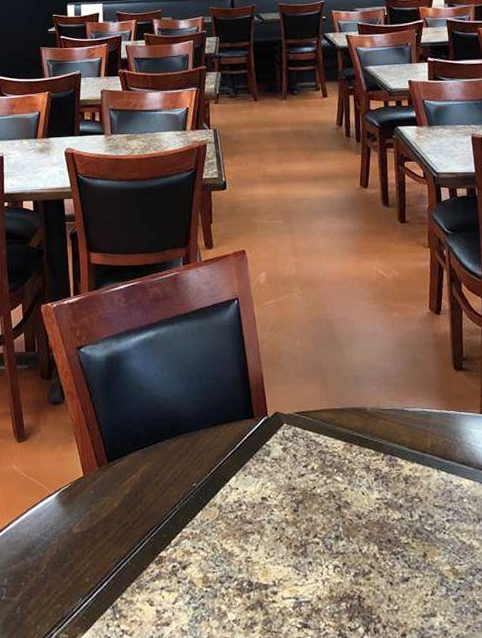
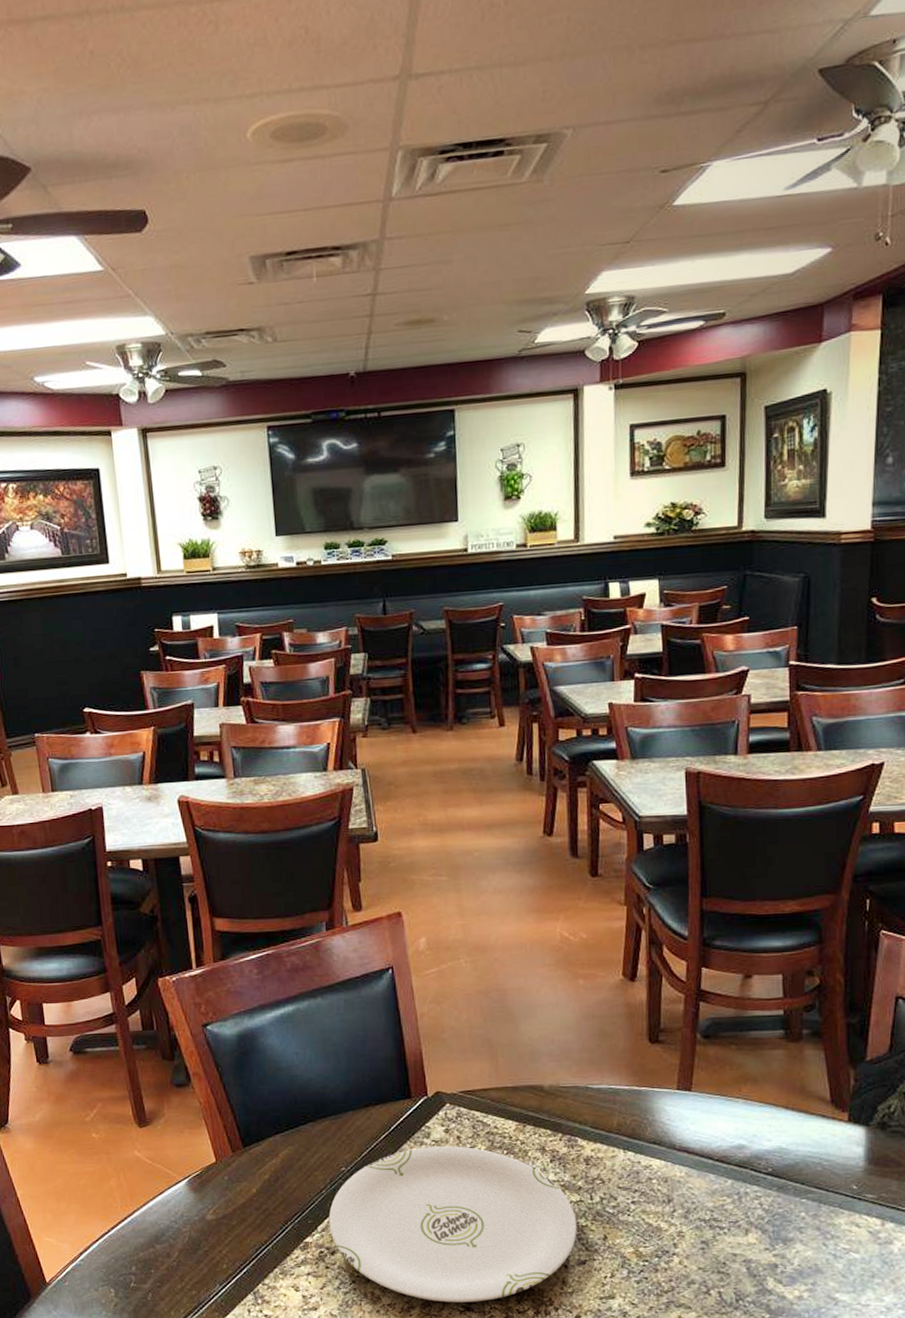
plate: none [181,464,400,619] -> present [328,1146,577,1303]

